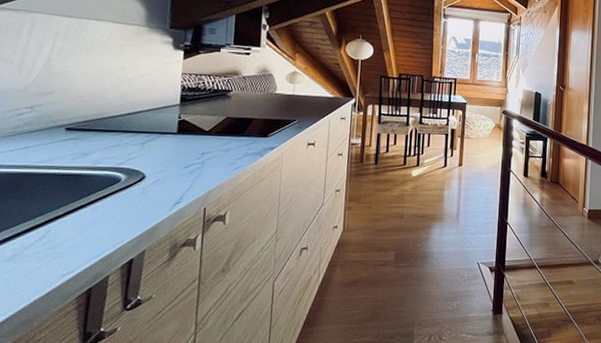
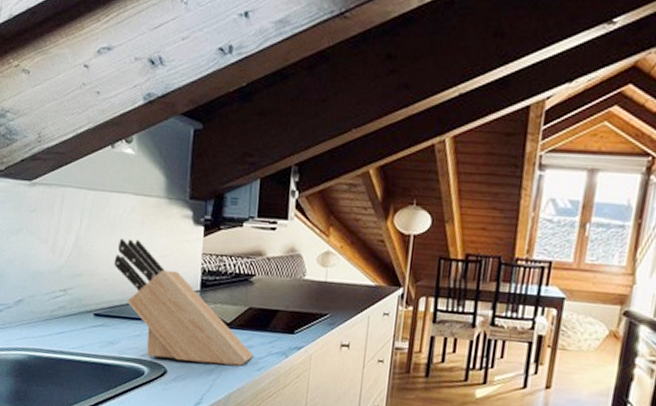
knife block: none [89,60,232,167] -> present [114,238,254,366]

